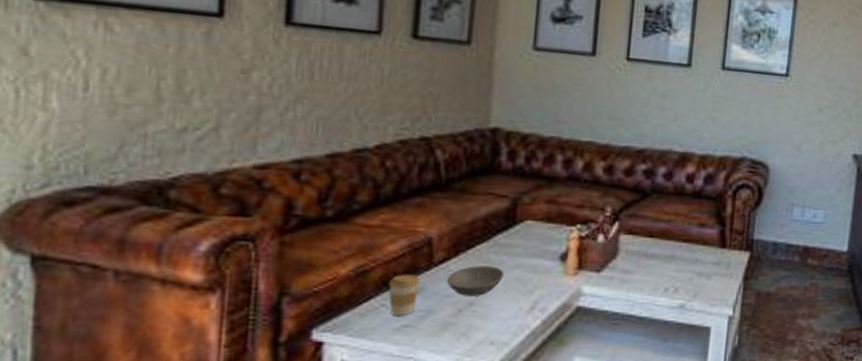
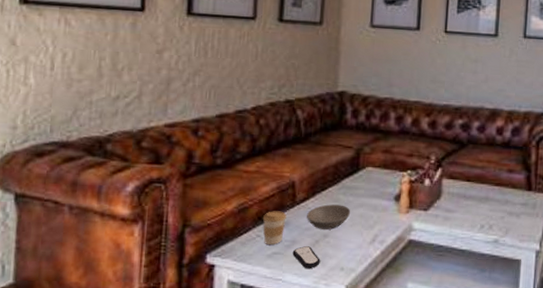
remote control: none [427,317,464,345] -> present [292,246,320,269]

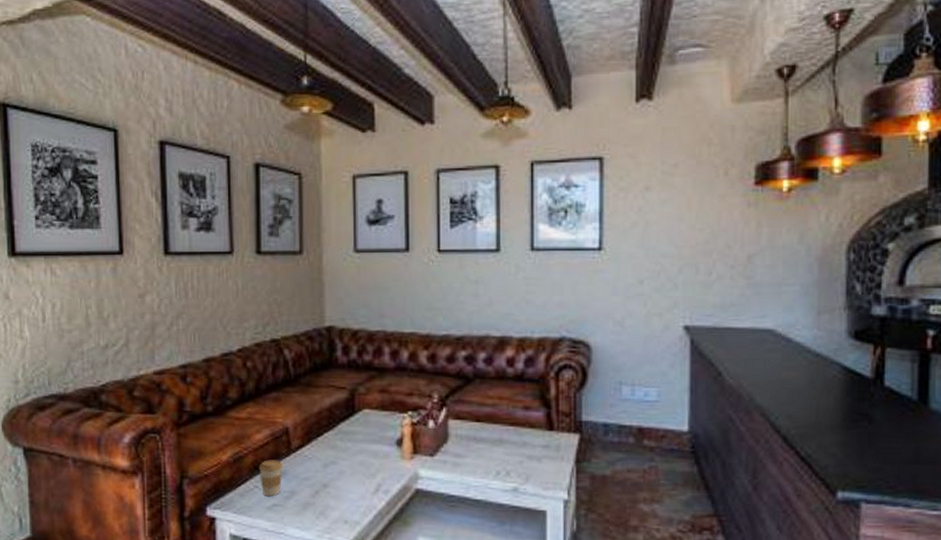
remote control: present [292,246,320,269] -> none [292,497,322,522]
soup bowl: present [306,204,351,230] -> none [303,451,350,479]

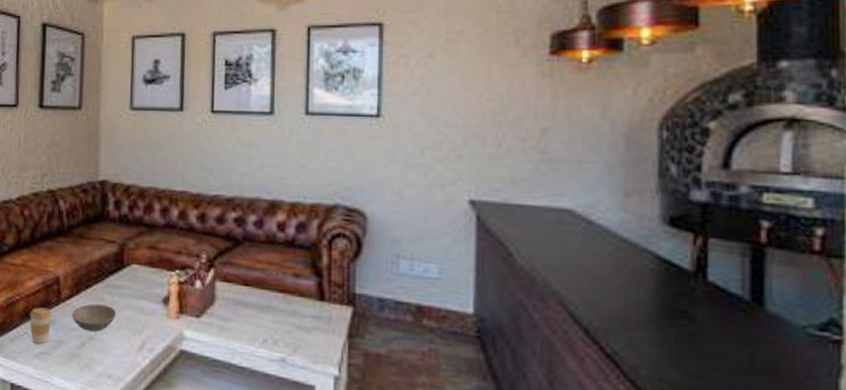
soup bowl: none [303,451,350,479] -> present [71,303,117,332]

